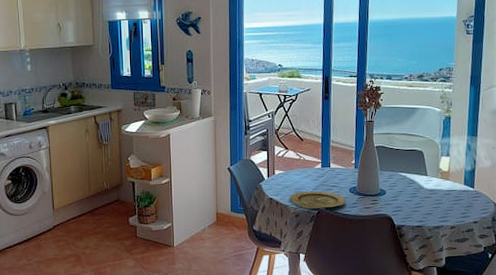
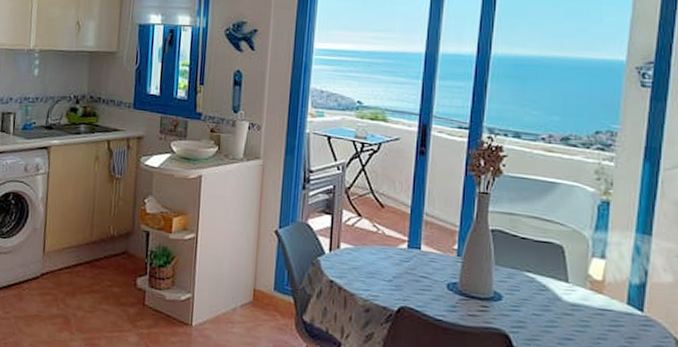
plate: present [290,191,346,210] -> none [359,277,440,307]

